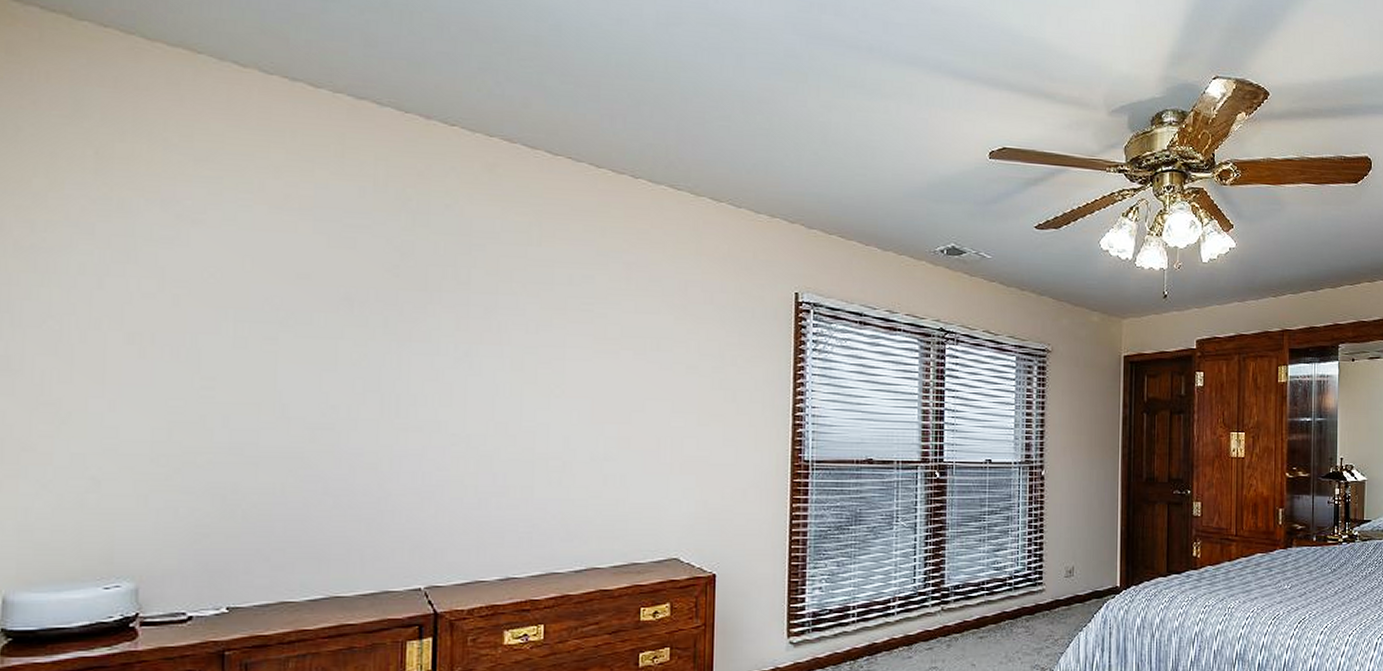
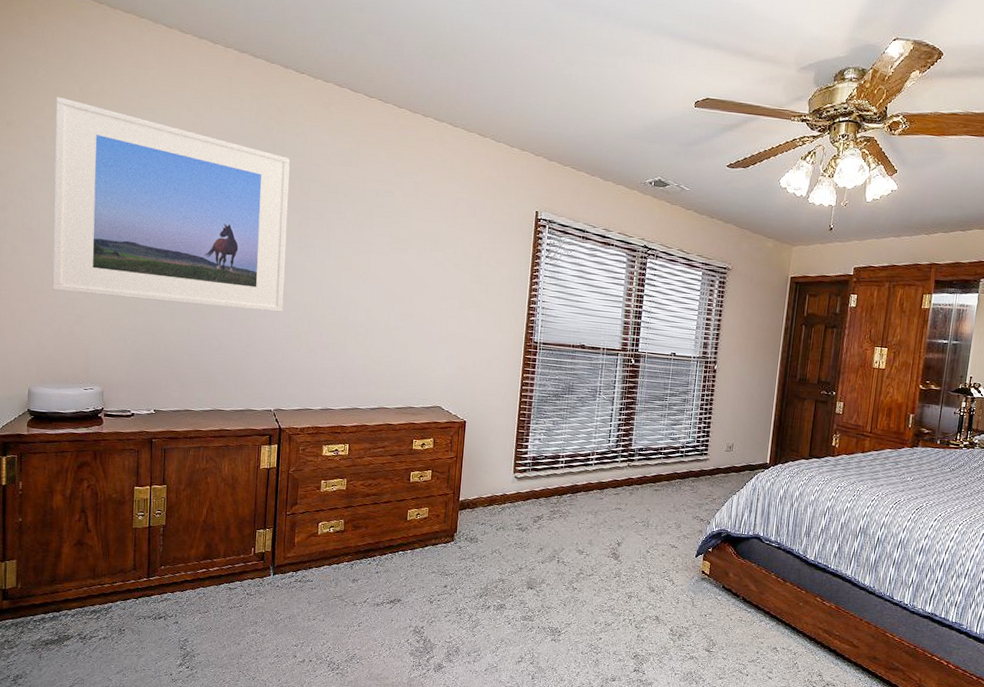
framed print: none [46,162,439,449] -> present [52,96,290,312]

